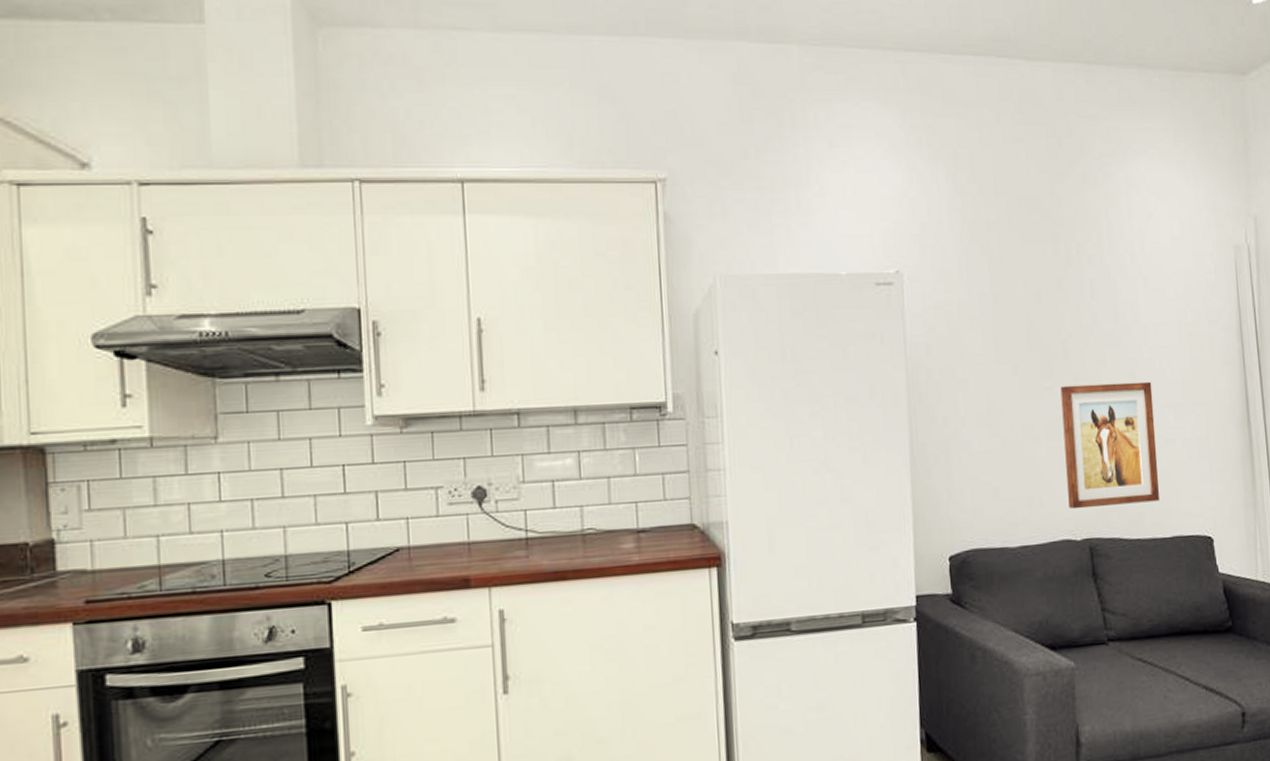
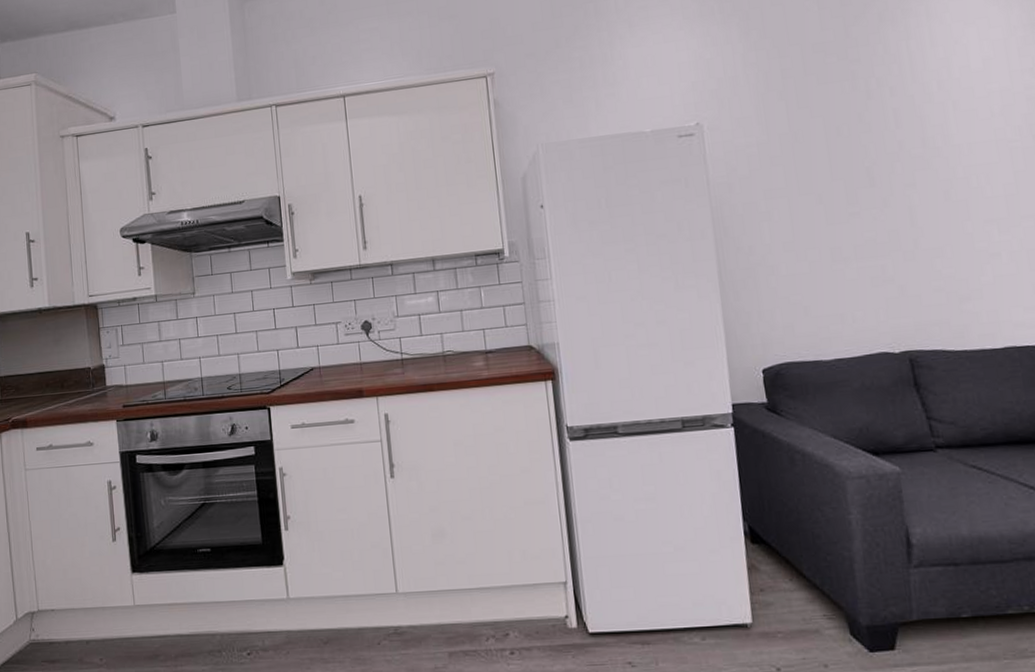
wall art: present [1060,381,1159,510] -> none [867,199,986,324]

